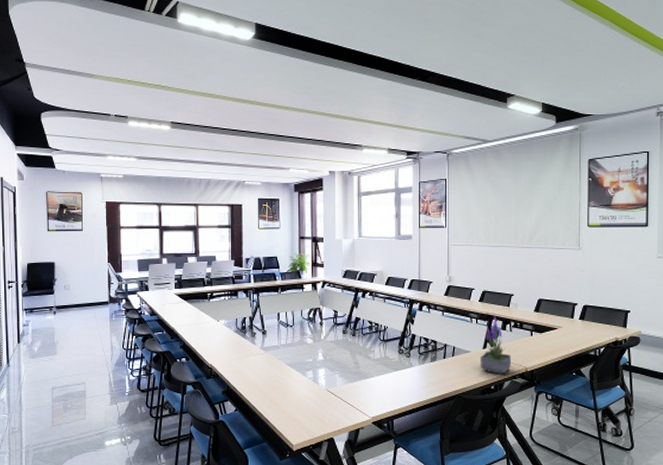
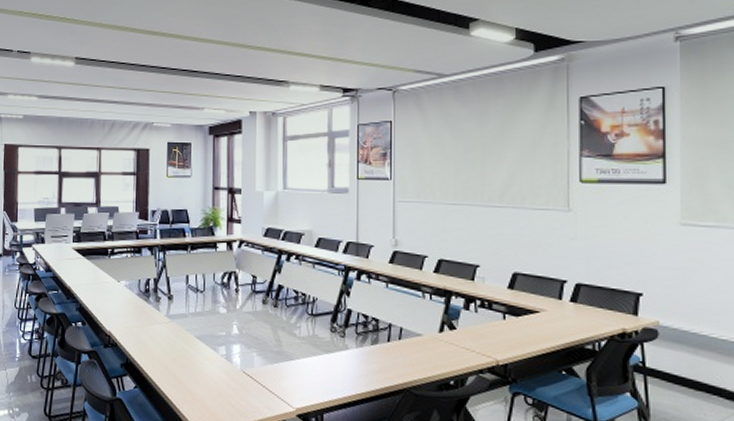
potted plant: present [480,316,511,374] -> none [435,292,476,367]

